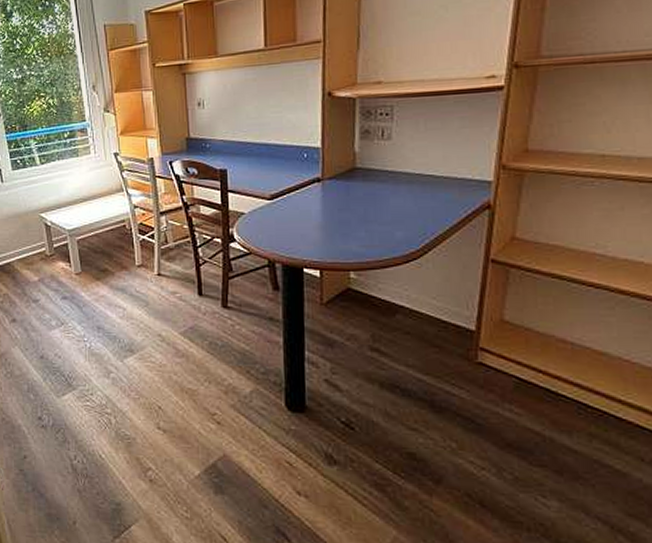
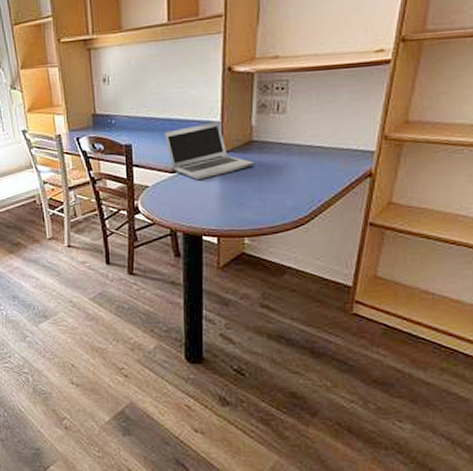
laptop: none [261,147,360,207] -> present [164,122,255,179]

